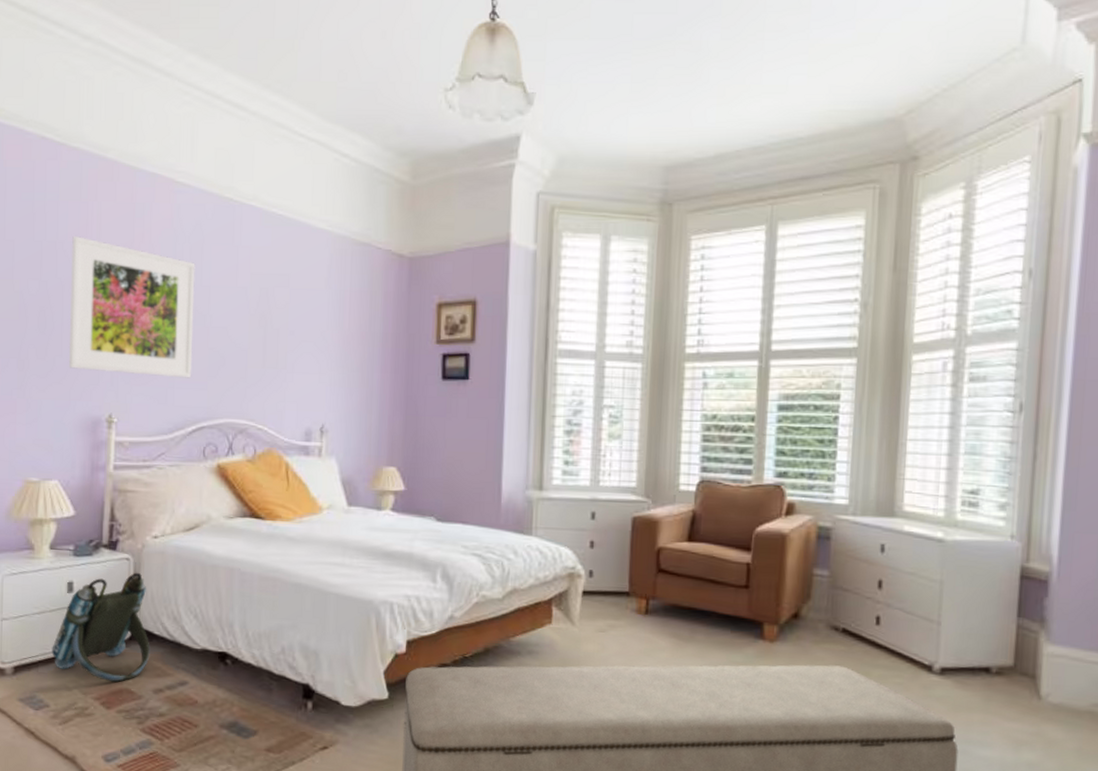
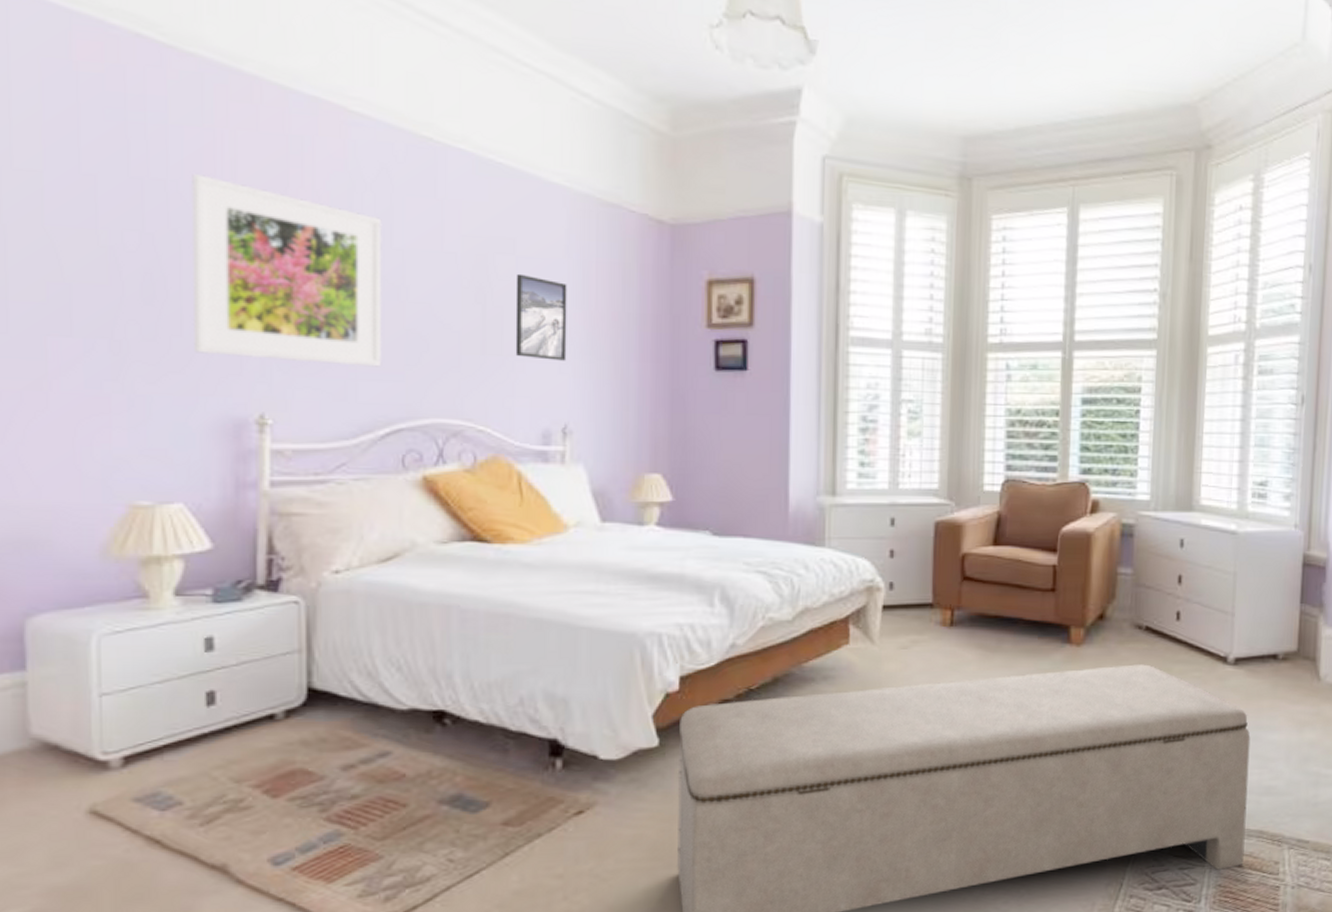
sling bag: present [52,572,150,682] -> none [183,618,335,762]
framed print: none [287,302,327,373] -> present [515,273,567,361]

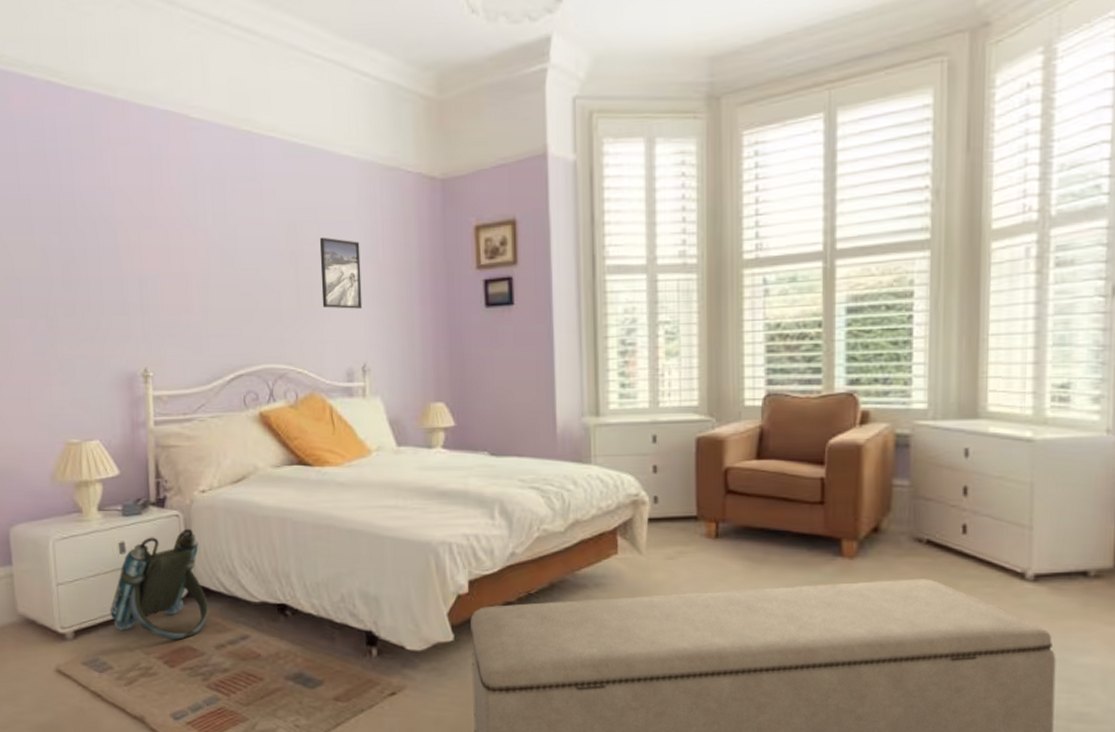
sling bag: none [183,618,335,762] -> present [110,528,209,640]
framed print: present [190,174,382,367] -> none [88,184,225,326]

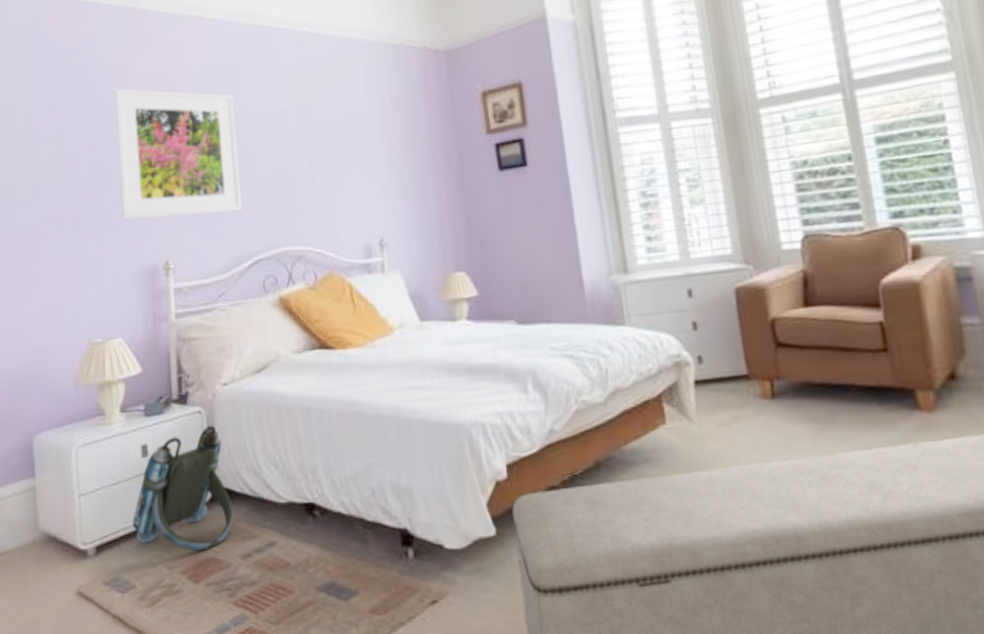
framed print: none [88,184,225,326] -> present [113,88,243,221]
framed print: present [319,237,363,309] -> none [330,117,376,186]

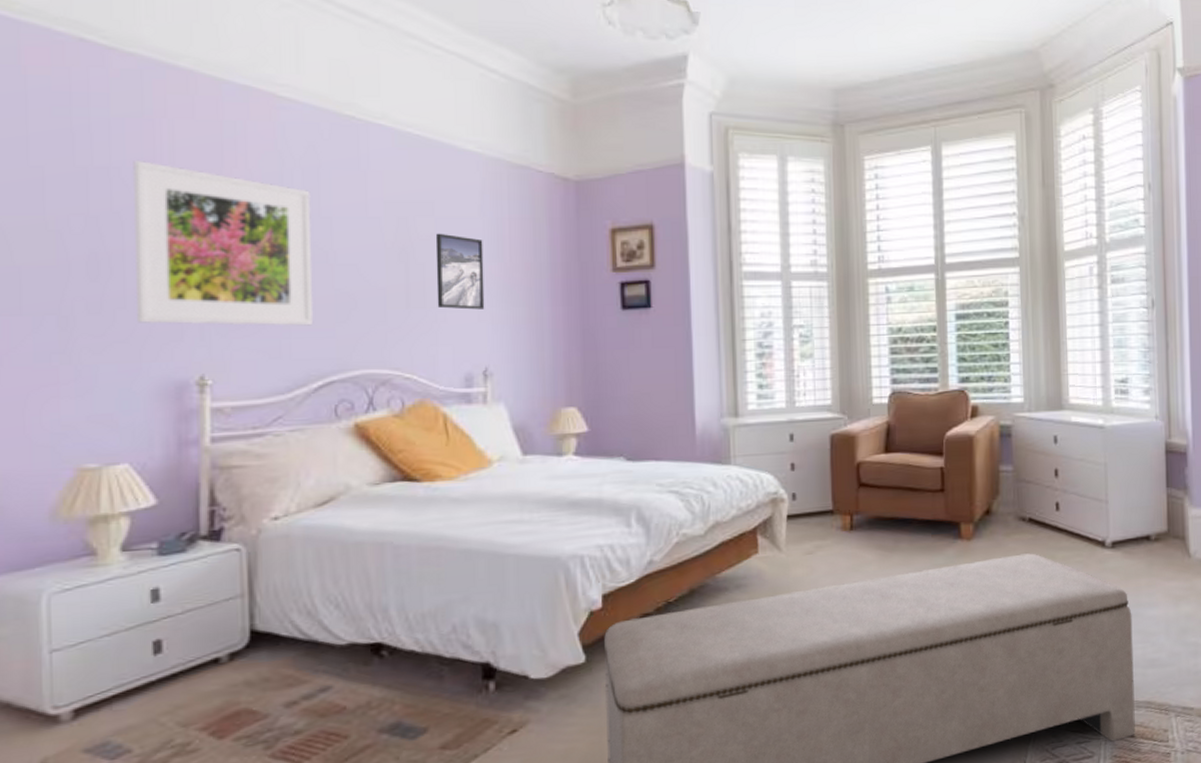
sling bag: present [132,425,234,551] -> none [131,564,277,705]
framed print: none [330,117,376,186] -> present [435,233,485,310]

